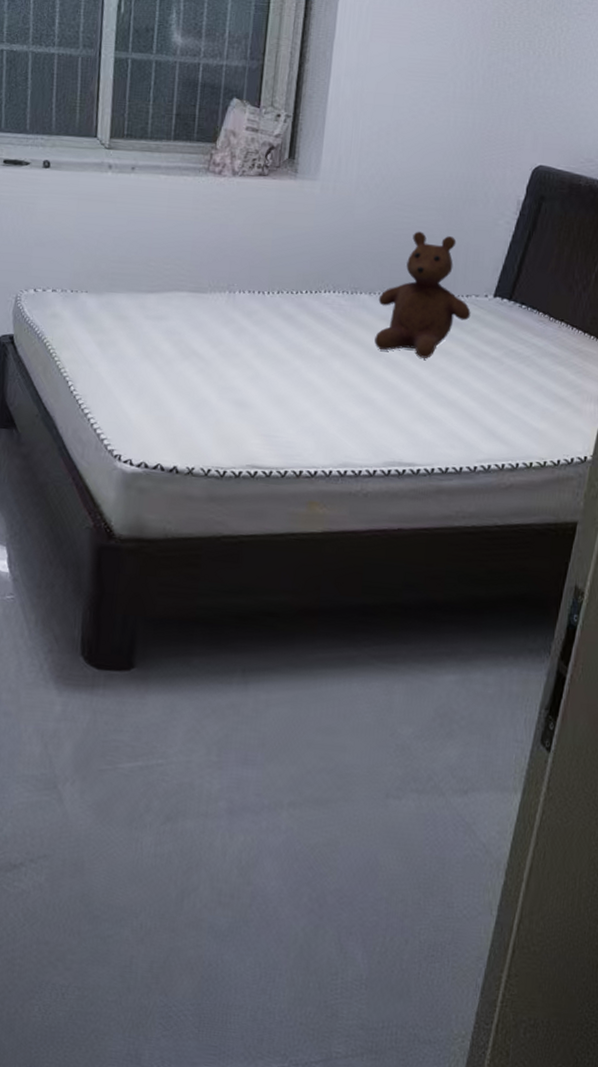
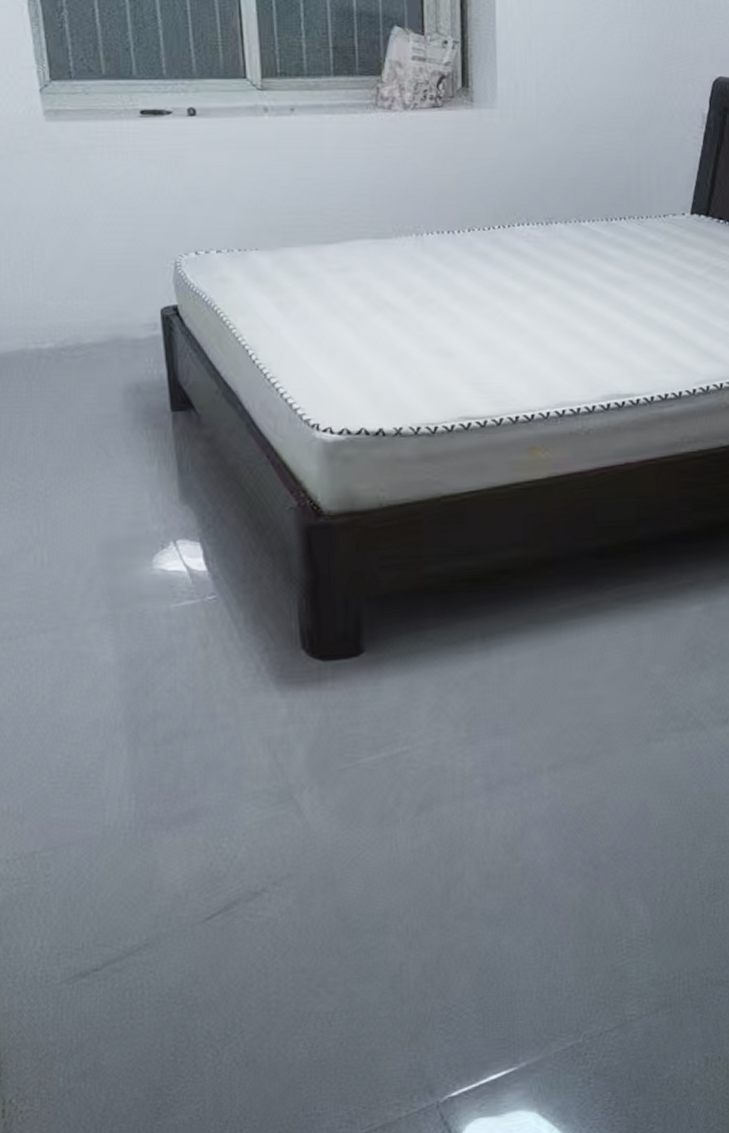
teddy bear: present [374,231,471,359] -> none [575,153,670,284]

